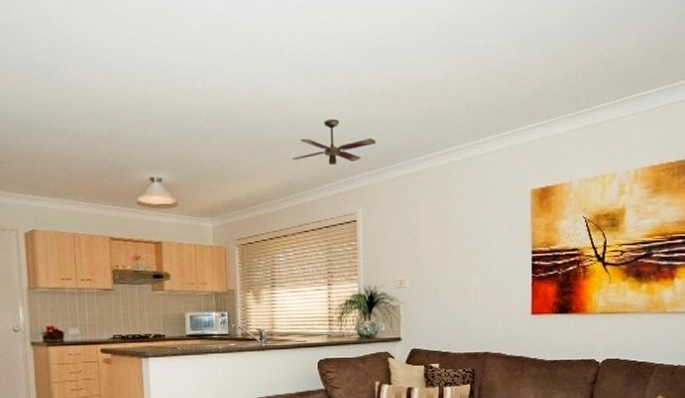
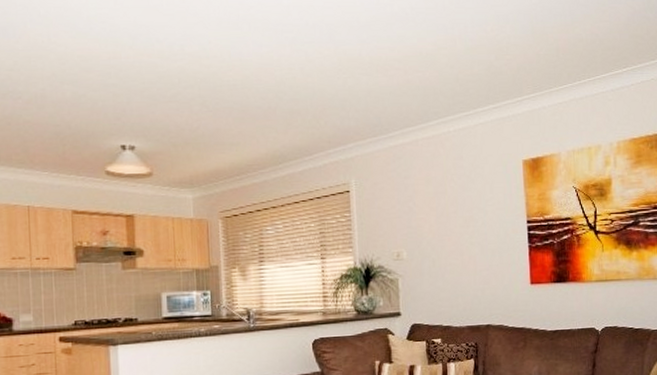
ceiling fan: present [292,118,376,166] -> none [280,87,368,135]

